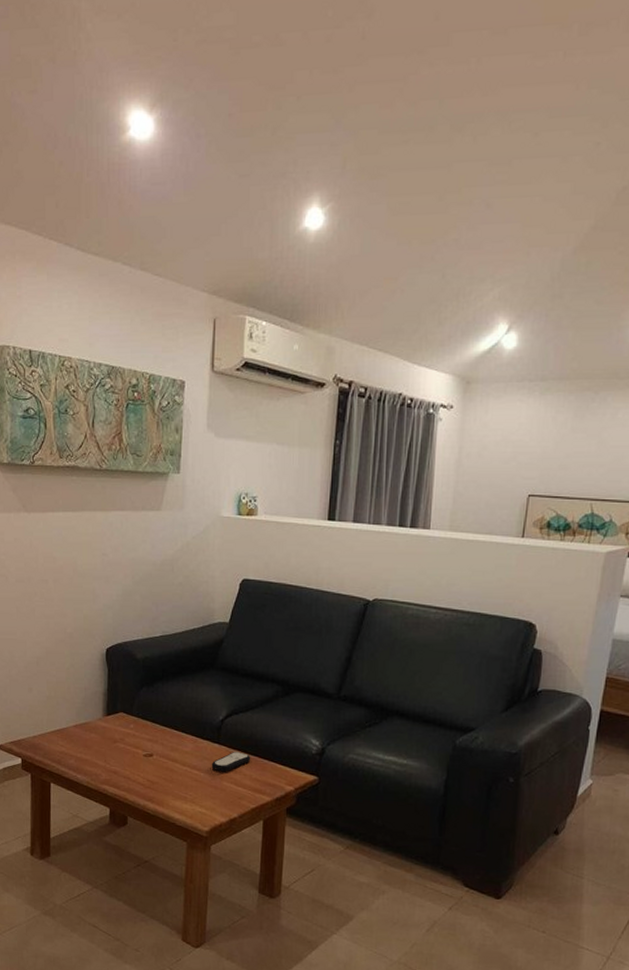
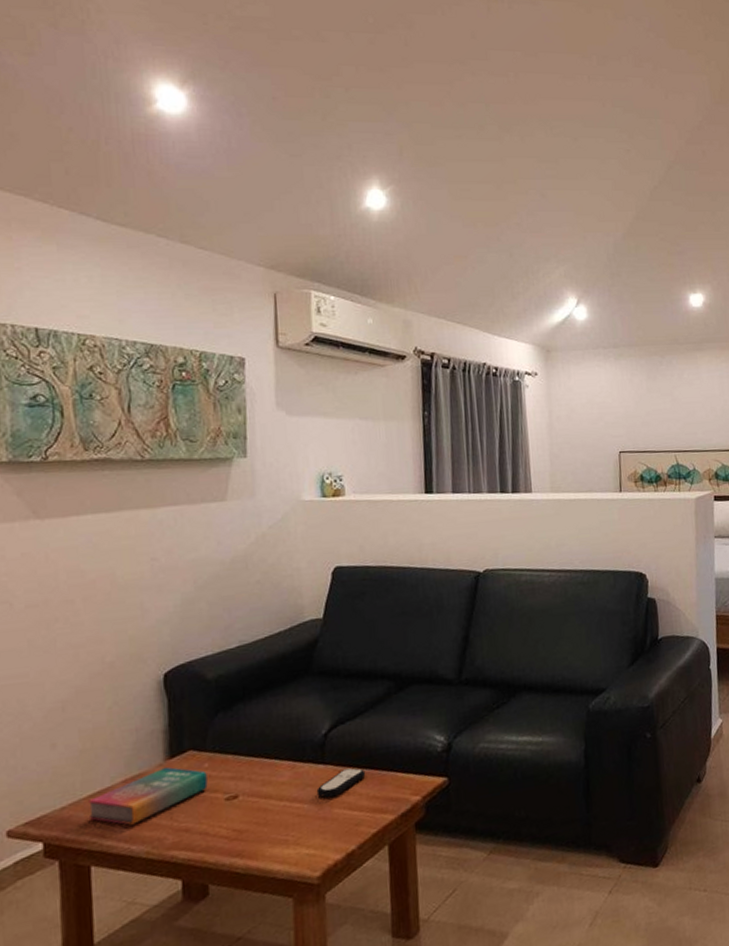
book: none [51,721,132,759] -> present [88,766,208,825]

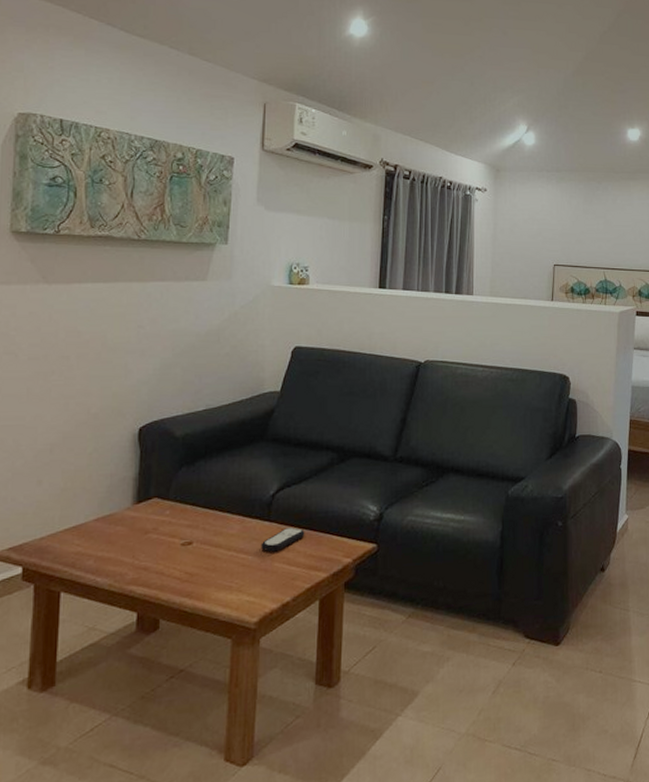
book: present [88,766,208,825] -> none [64,510,167,559]

